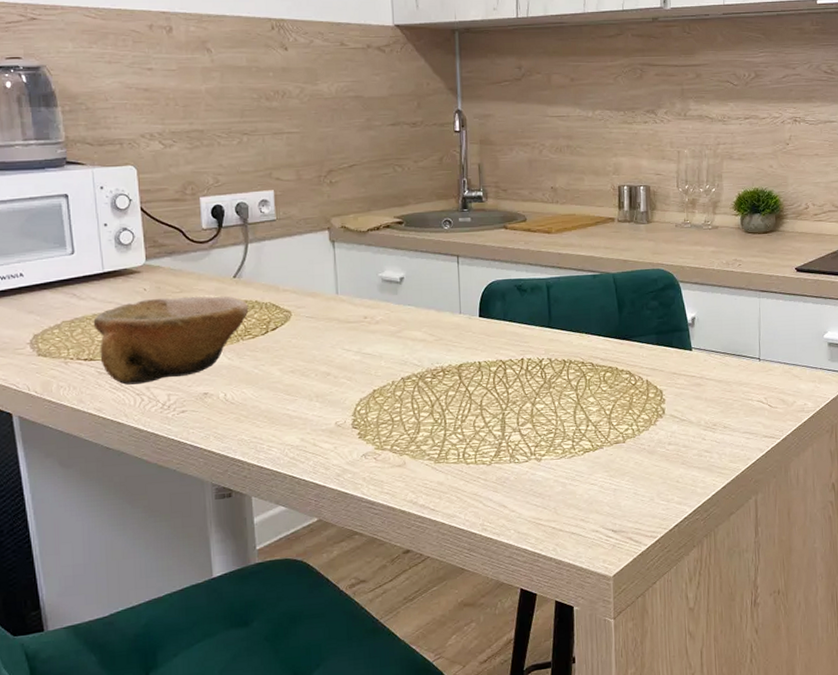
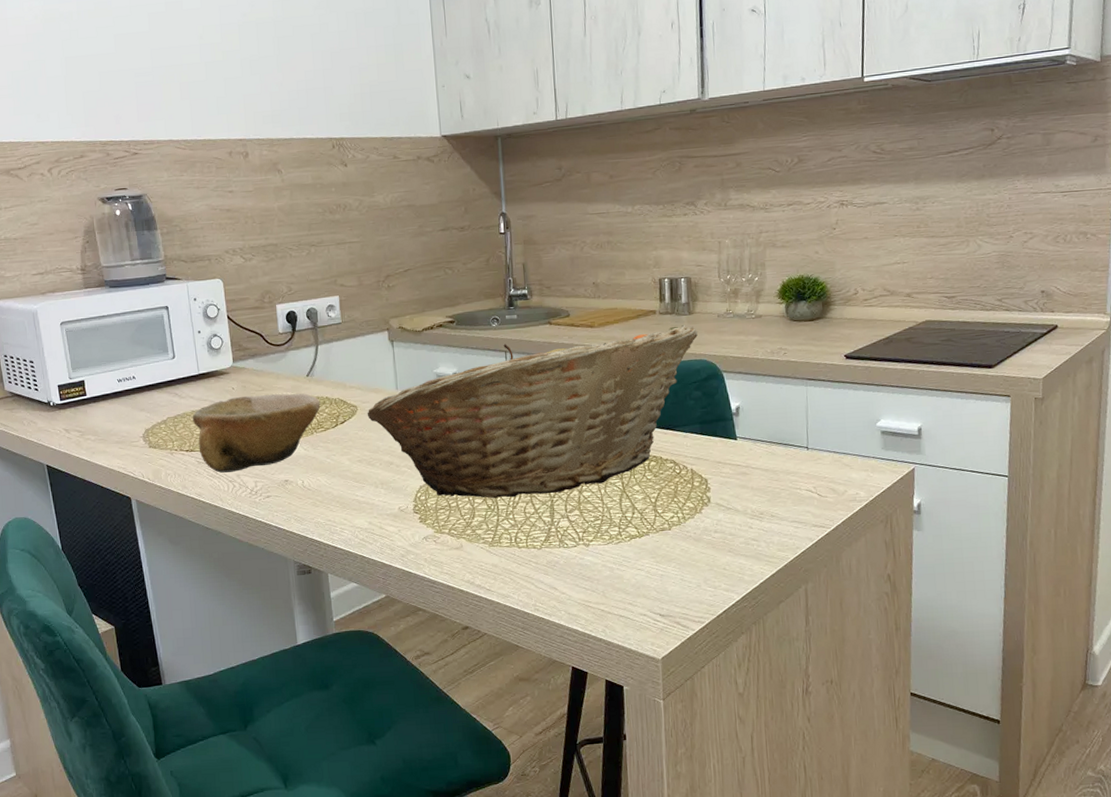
fruit basket: none [302,233,656,412] -> present [367,324,698,499]

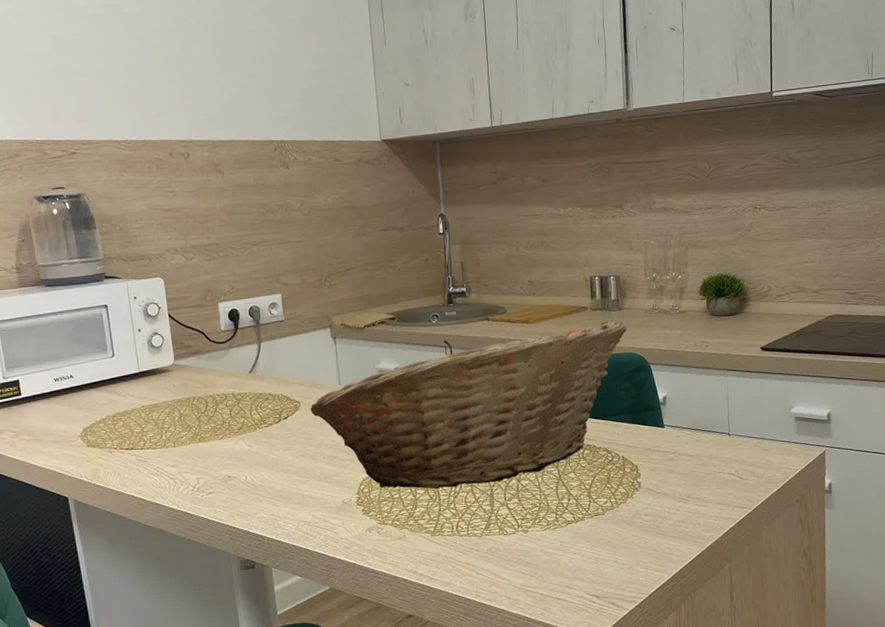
bowl: present [192,393,321,473] -> none [132,390,264,470]

